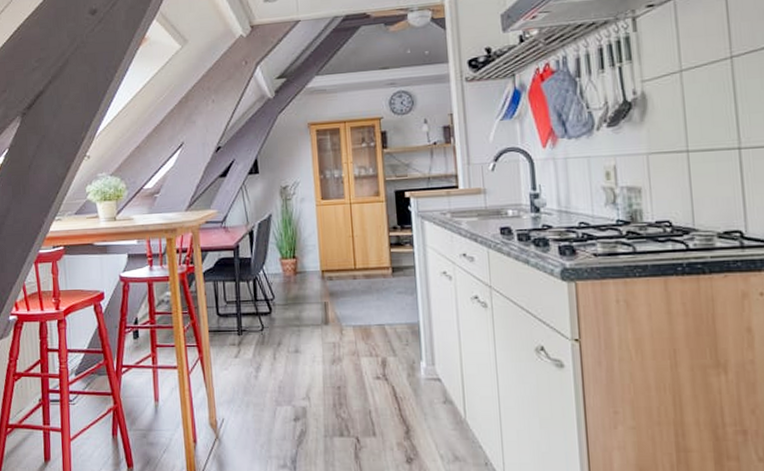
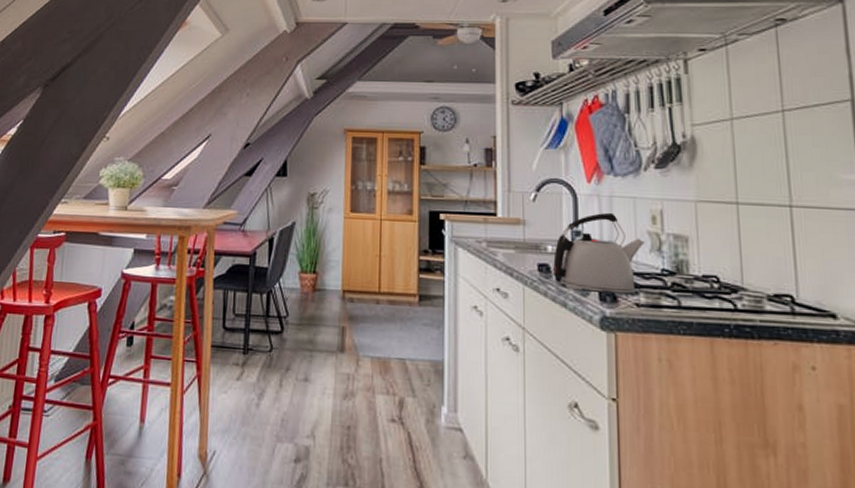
kettle: none [514,173,600,249] -> present [553,212,645,296]

